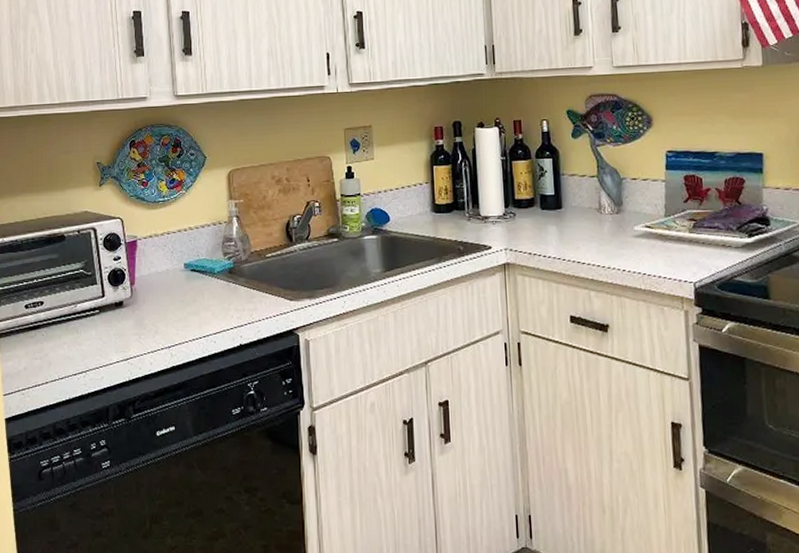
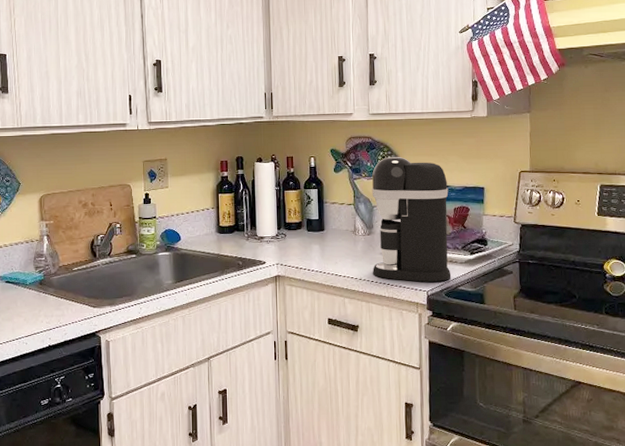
coffee maker: none [619,117,725,271] -> present [372,156,452,282]

